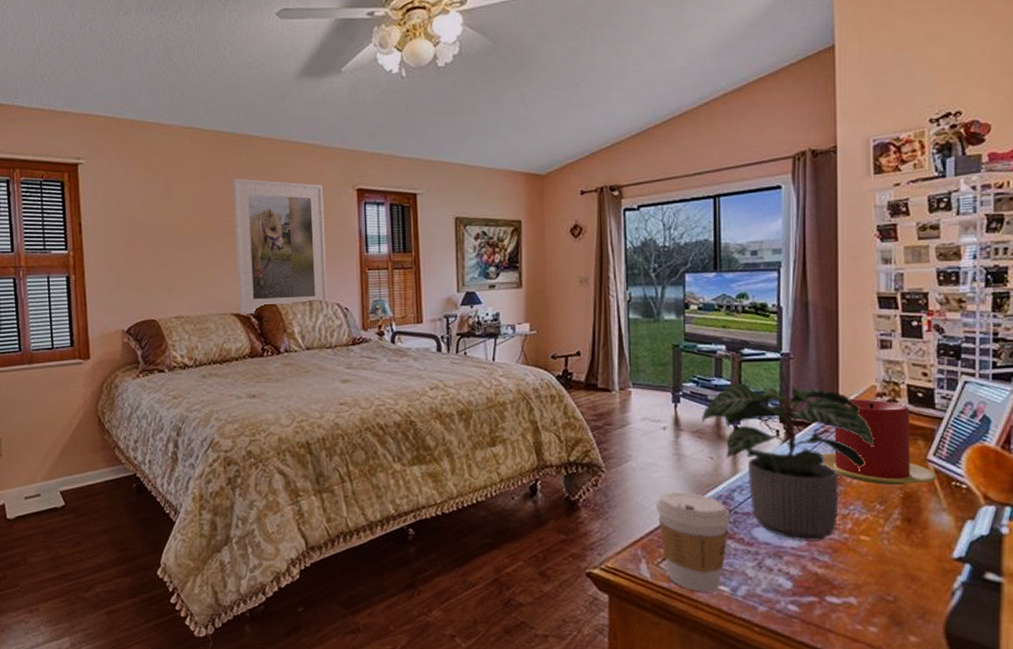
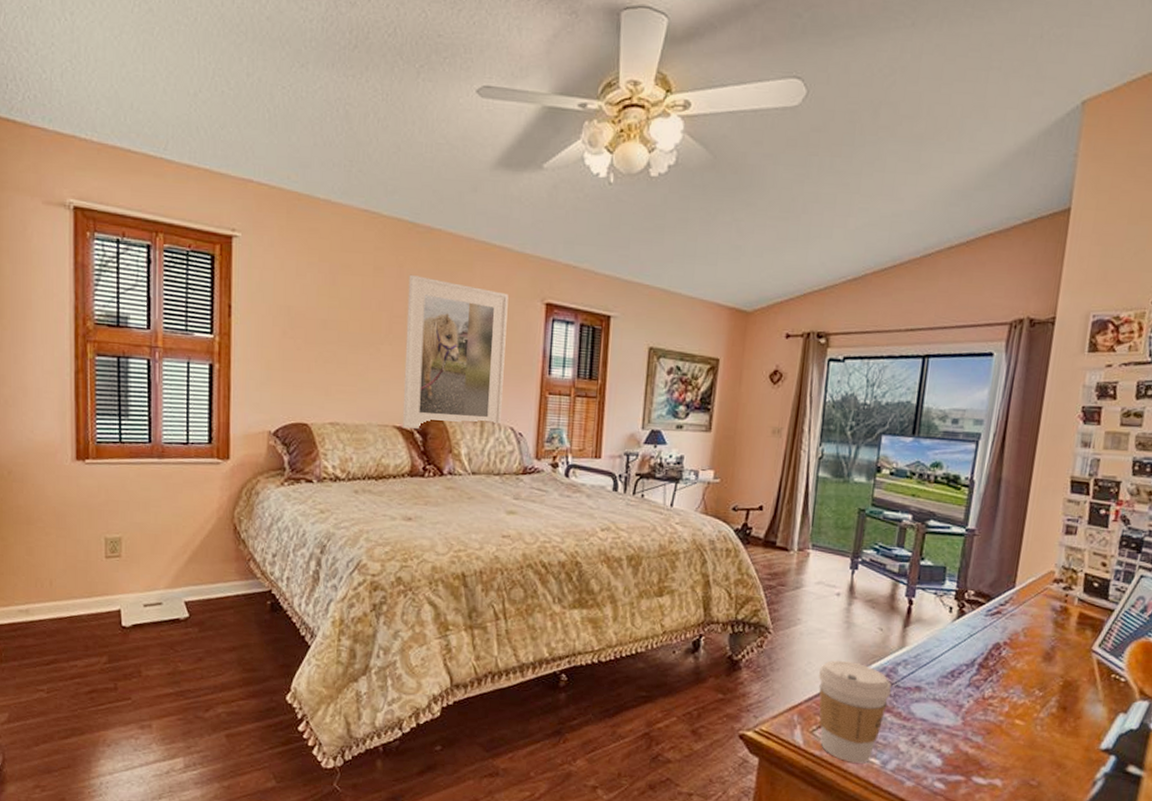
potted plant: present [702,382,875,542] -> none [877,554,1045,722]
candle: present [821,399,937,486] -> none [989,583,1099,674]

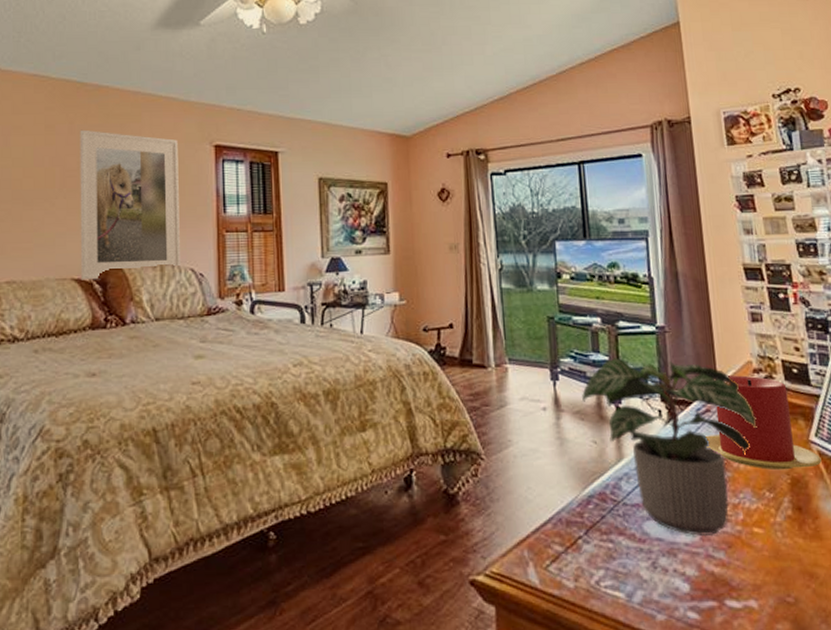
coffee cup: present [818,660,891,763] -> none [540,481,620,600]
potted plant: none [877,554,1045,722] -> present [582,358,757,537]
candle: none [989,583,1099,674] -> present [705,375,822,470]

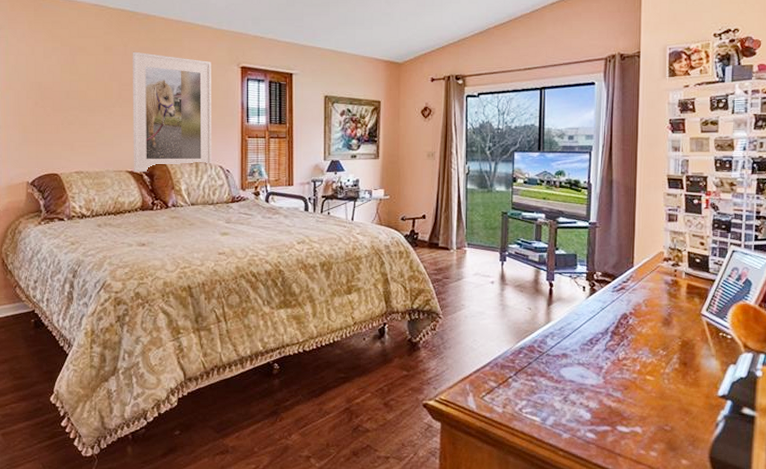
potted plant: present [582,358,757,537] -> none [523,246,661,381]
candle: present [705,375,822,470] -> none [618,263,708,335]

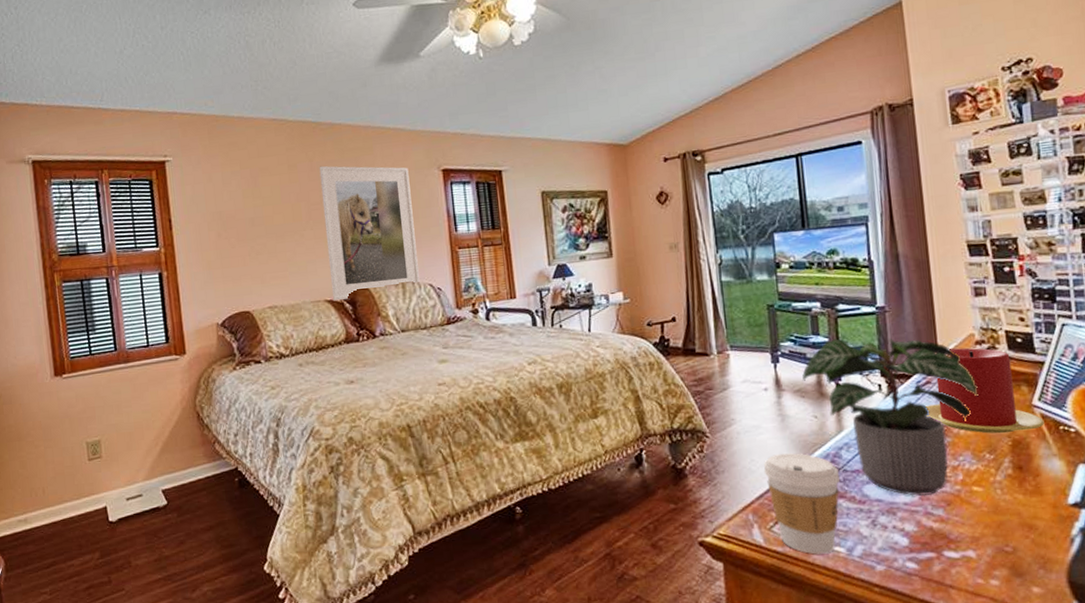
coffee cup: none [482,336,544,421] -> present [763,453,841,554]
potted plant: none [523,246,661,381] -> present [802,339,979,497]
candle: none [618,263,708,335] -> present [925,347,1044,434]

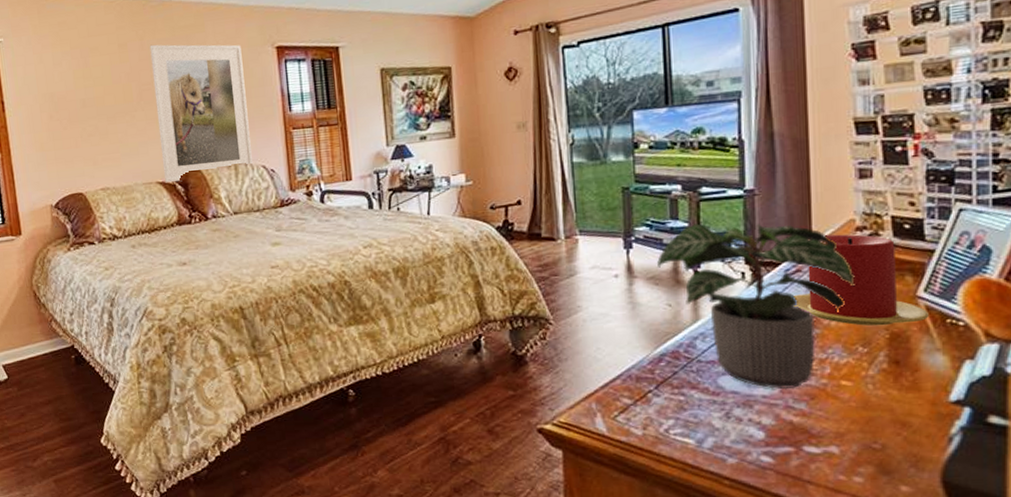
coffee cup: present [763,453,841,554] -> none [610,341,694,445]

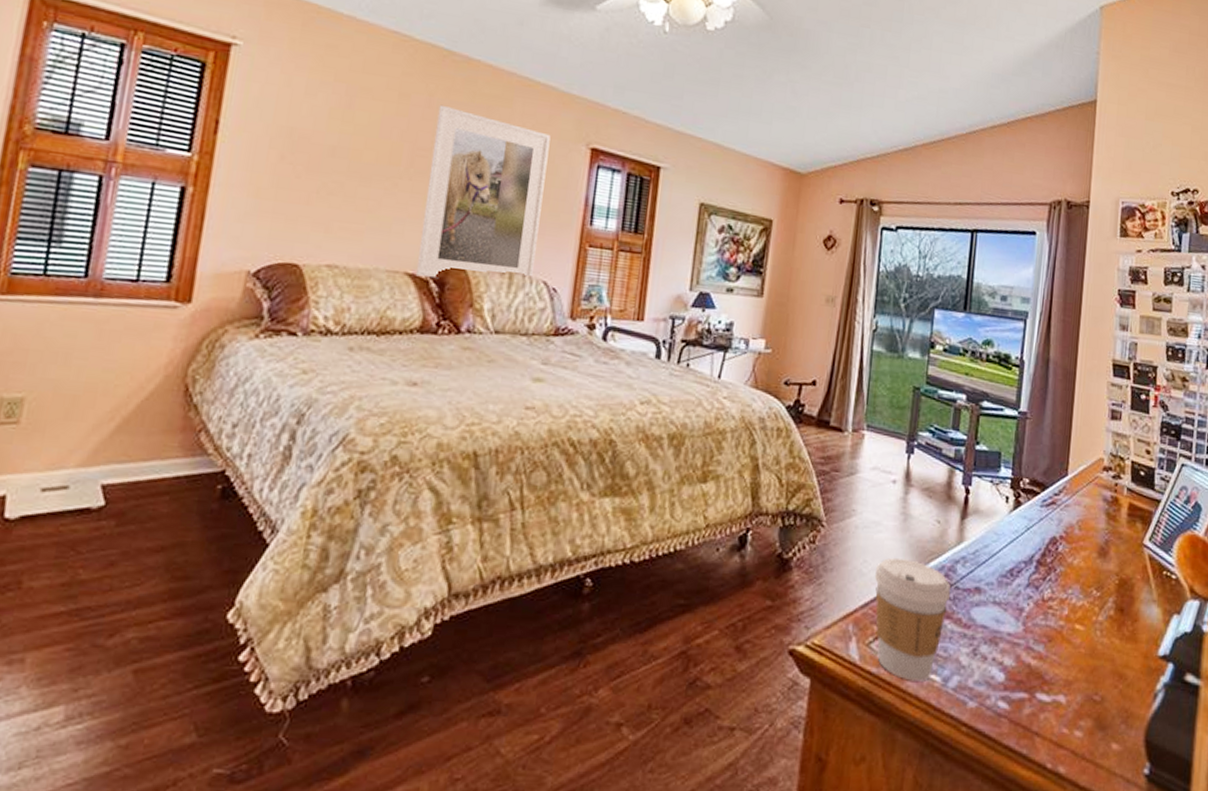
coffee cup: none [610,341,694,445] -> present [874,557,951,681]
potted plant: present [657,223,855,390] -> none [934,438,1098,629]
candle: present [793,234,929,326] -> none [1045,470,1151,571]

